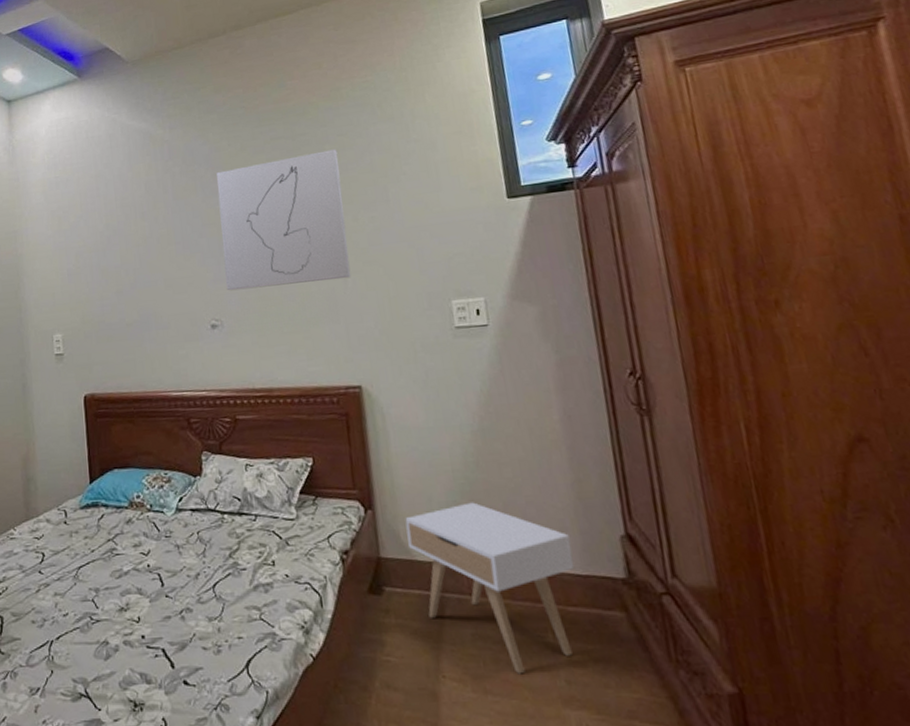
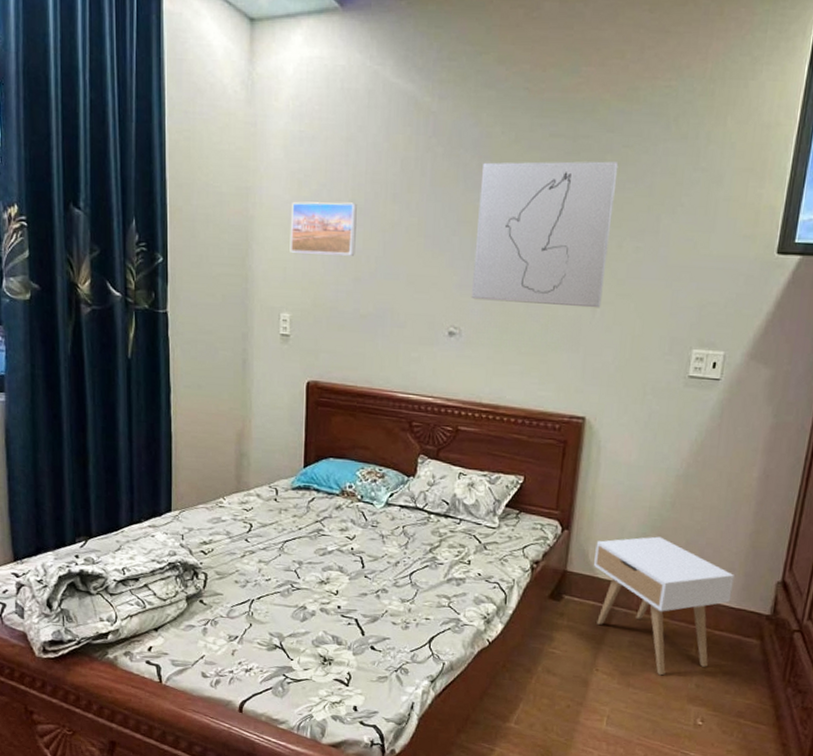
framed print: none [54,226,115,279] -> present [290,201,357,256]

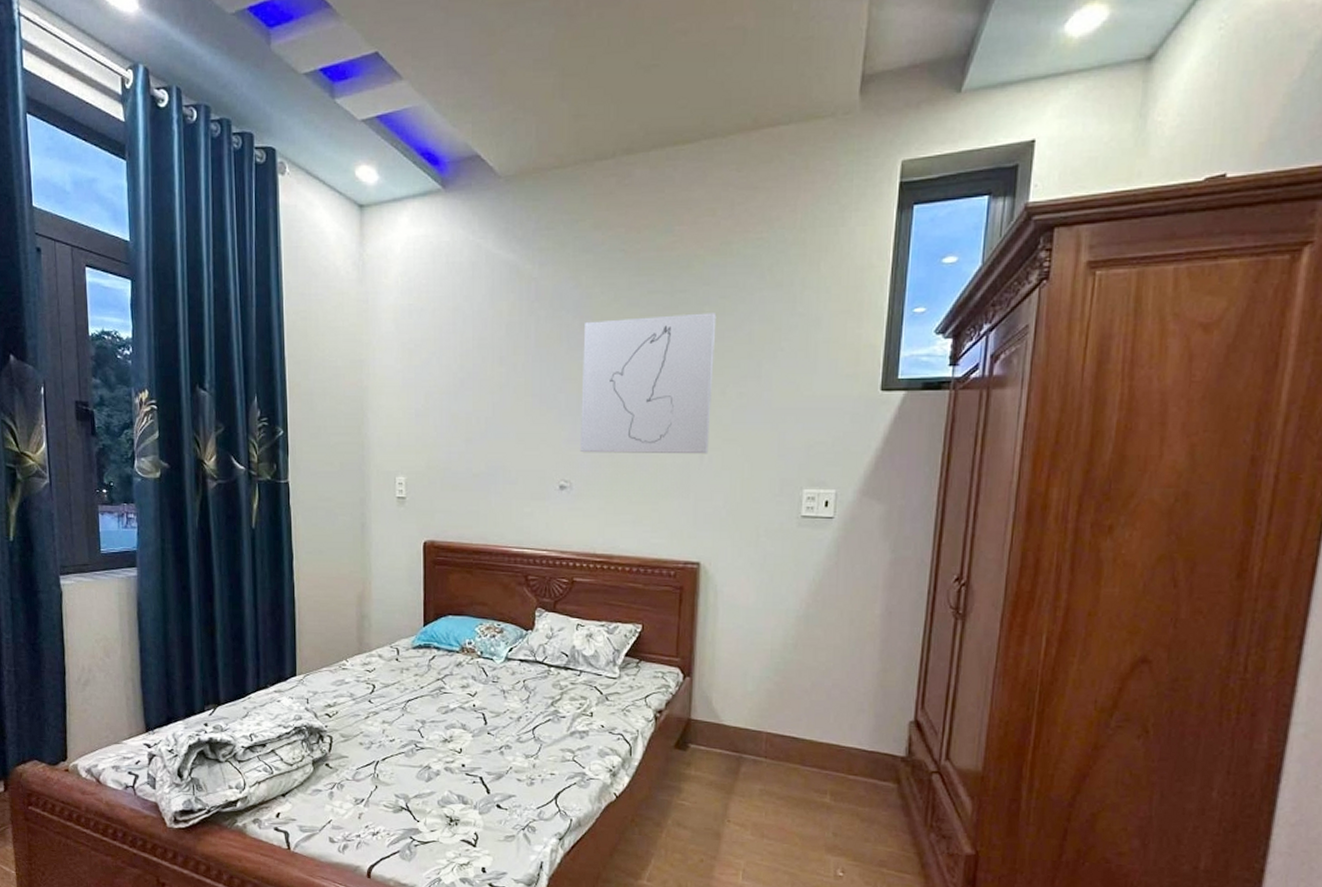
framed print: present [290,201,357,256] -> none [403,368,466,419]
nightstand: present [594,536,734,676] -> none [719,679,864,825]

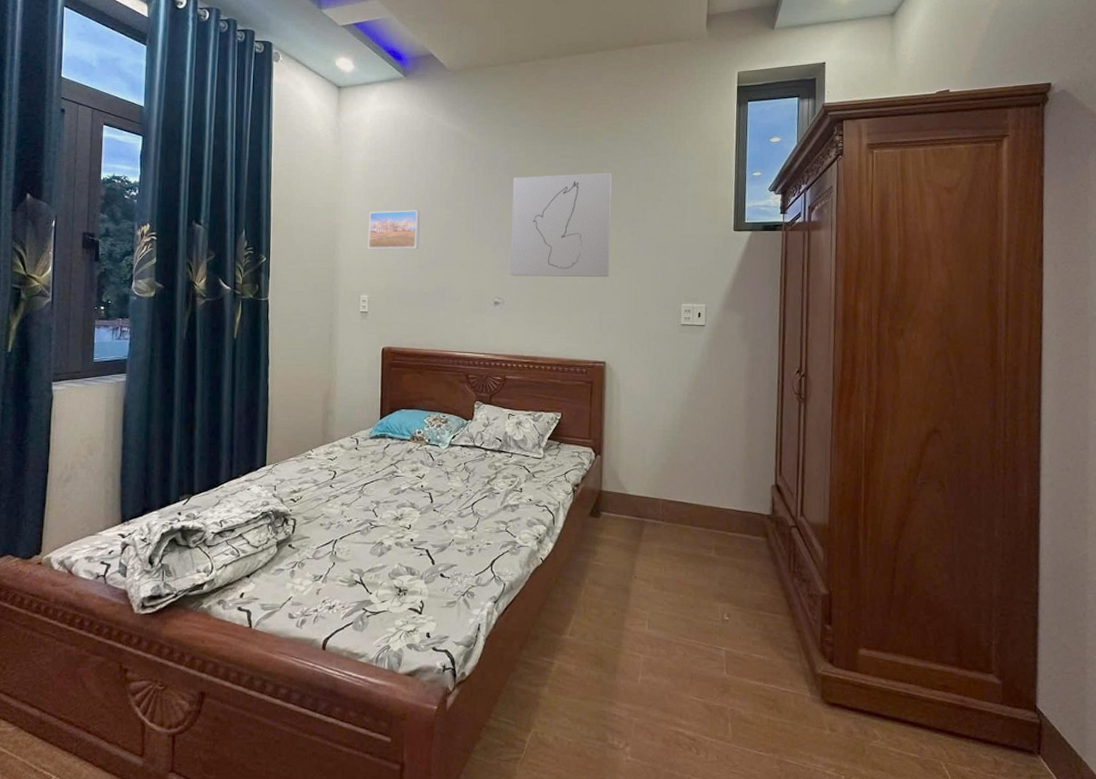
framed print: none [403,368,466,419] -> present [368,210,420,249]

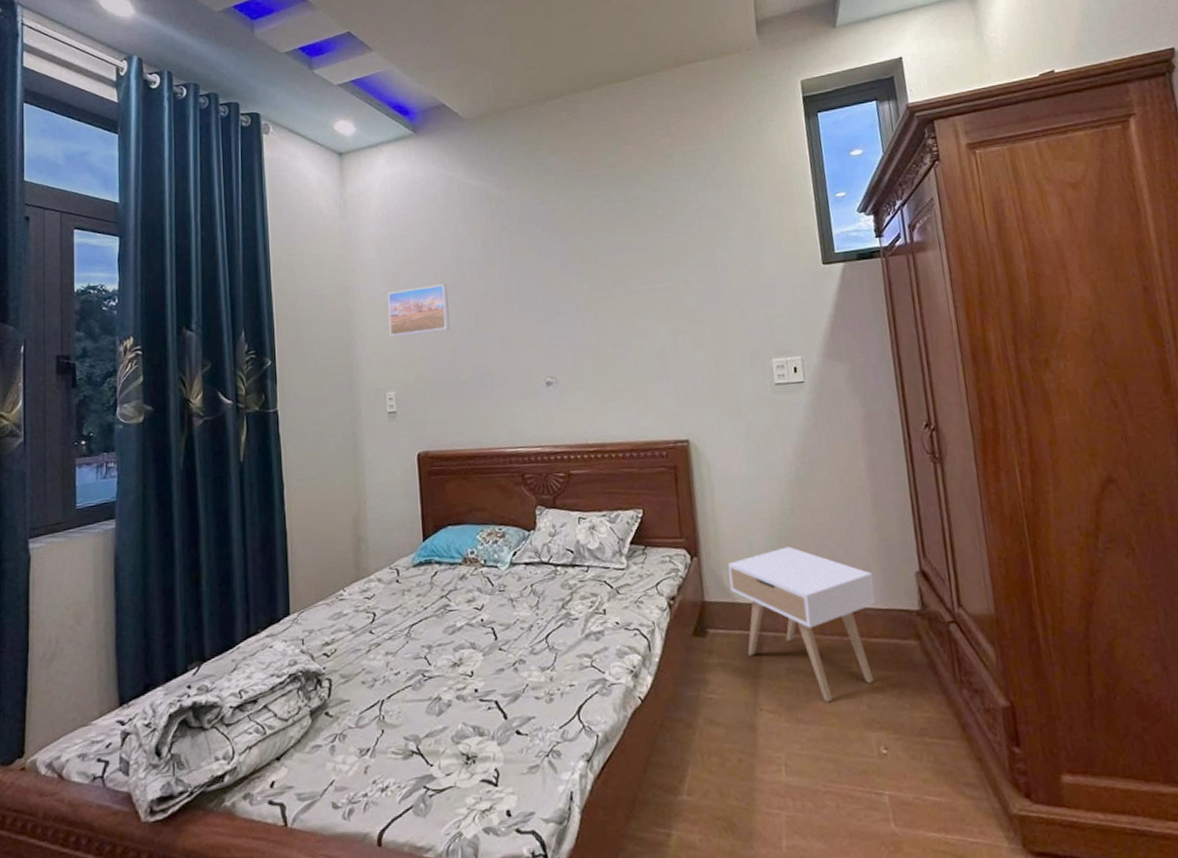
wall art: present [510,173,612,278] -> none [553,213,681,349]
nightstand: none [624,455,738,577] -> present [727,546,877,703]

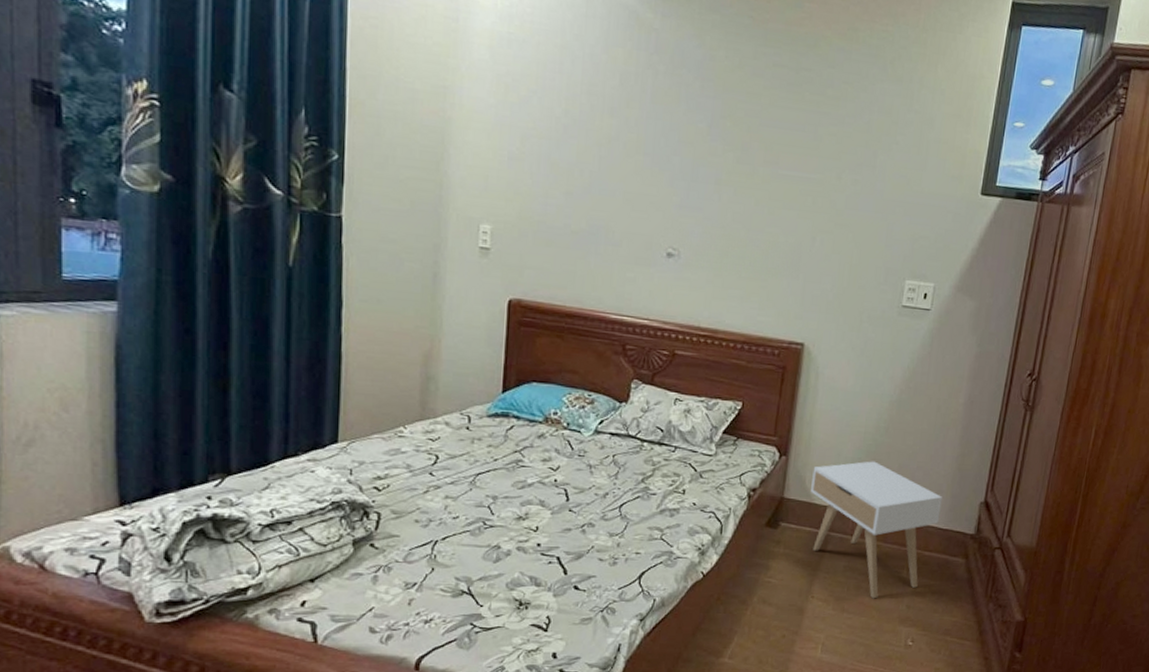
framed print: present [388,284,450,336] -> none [493,106,571,169]

